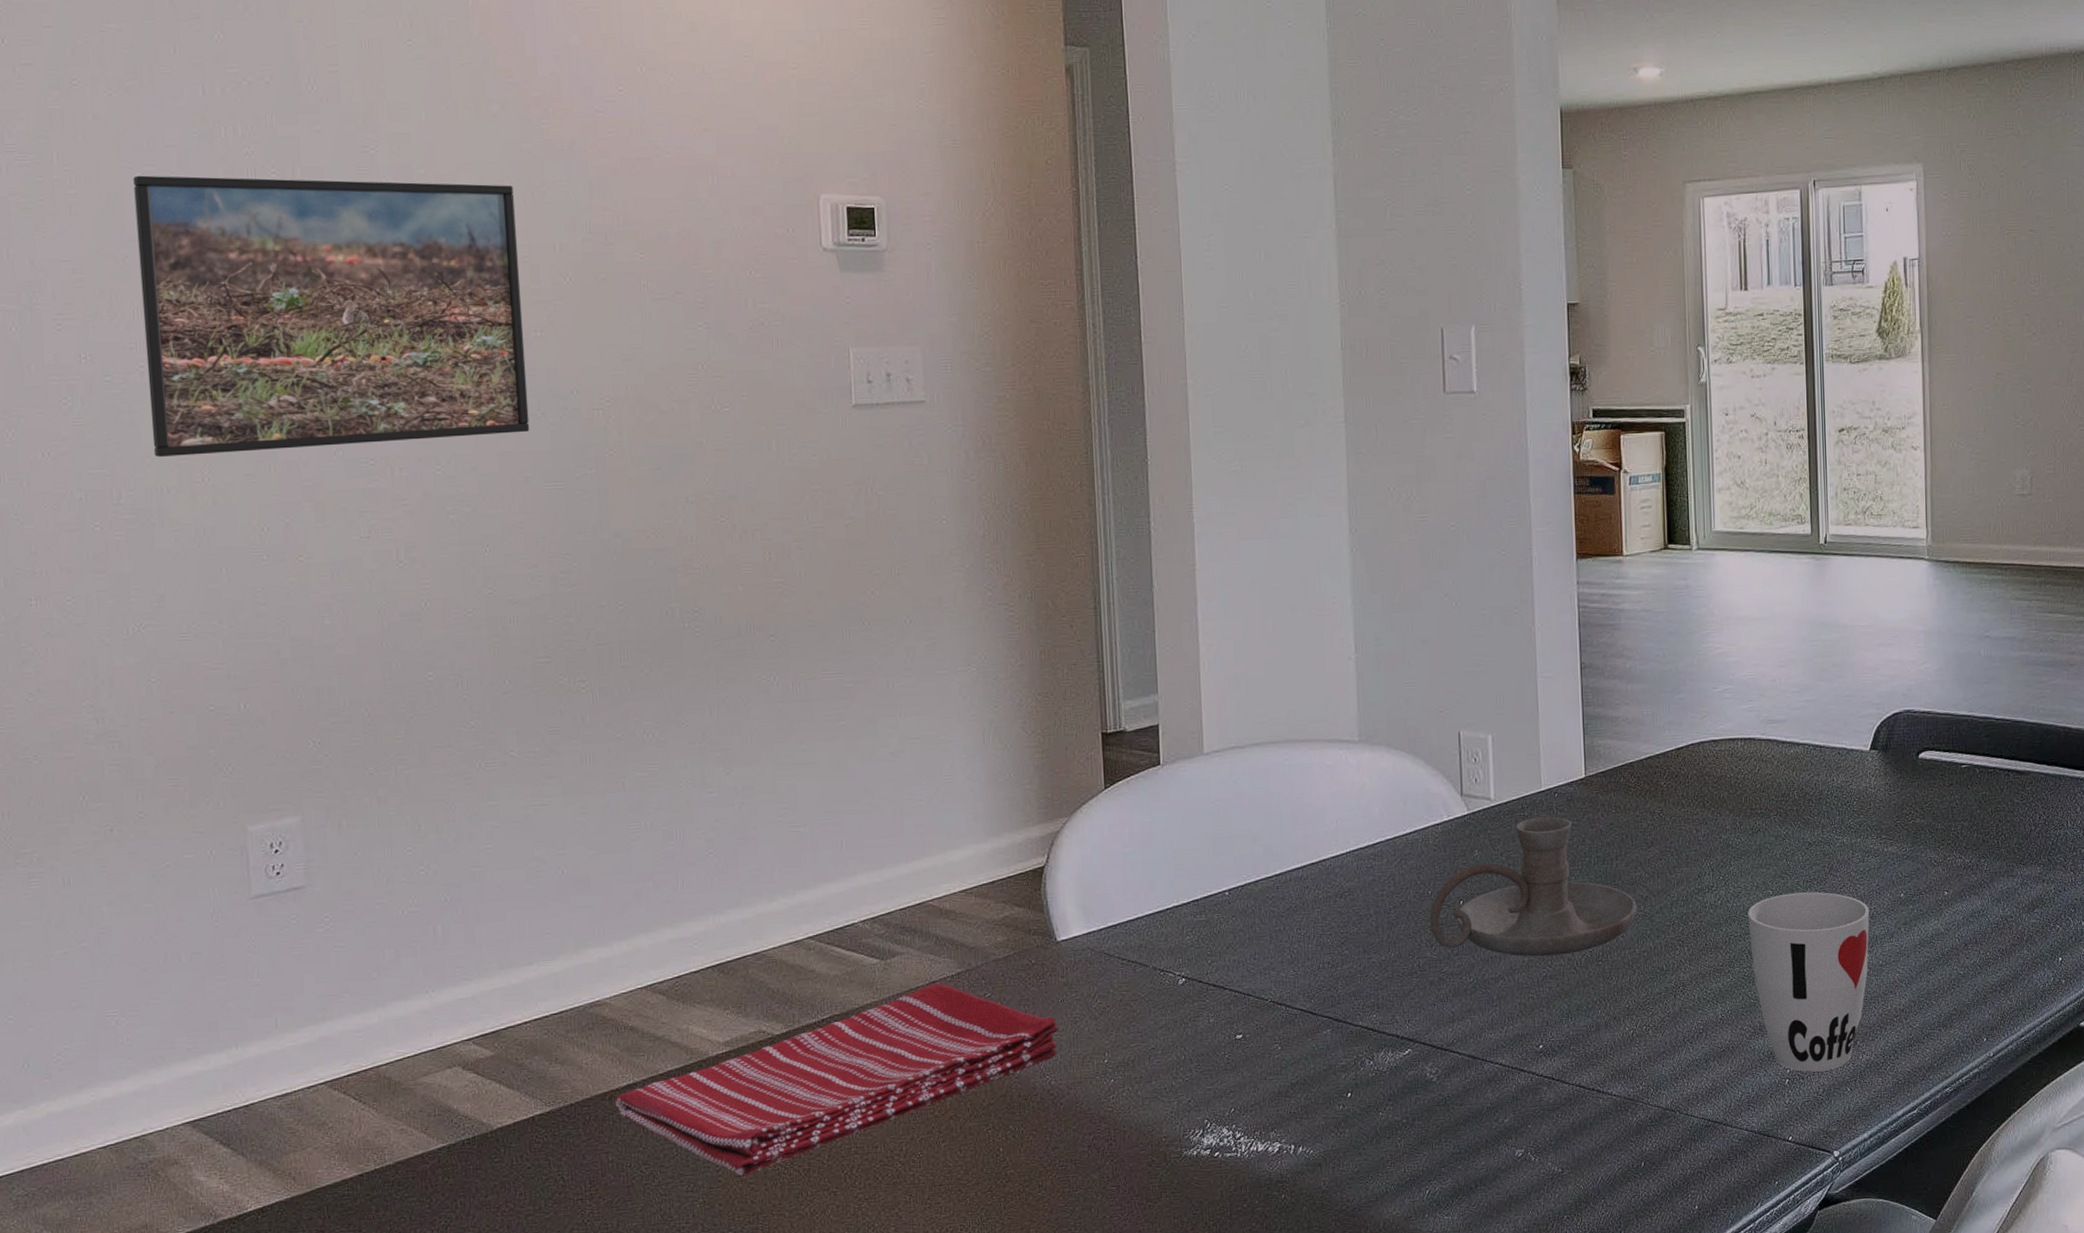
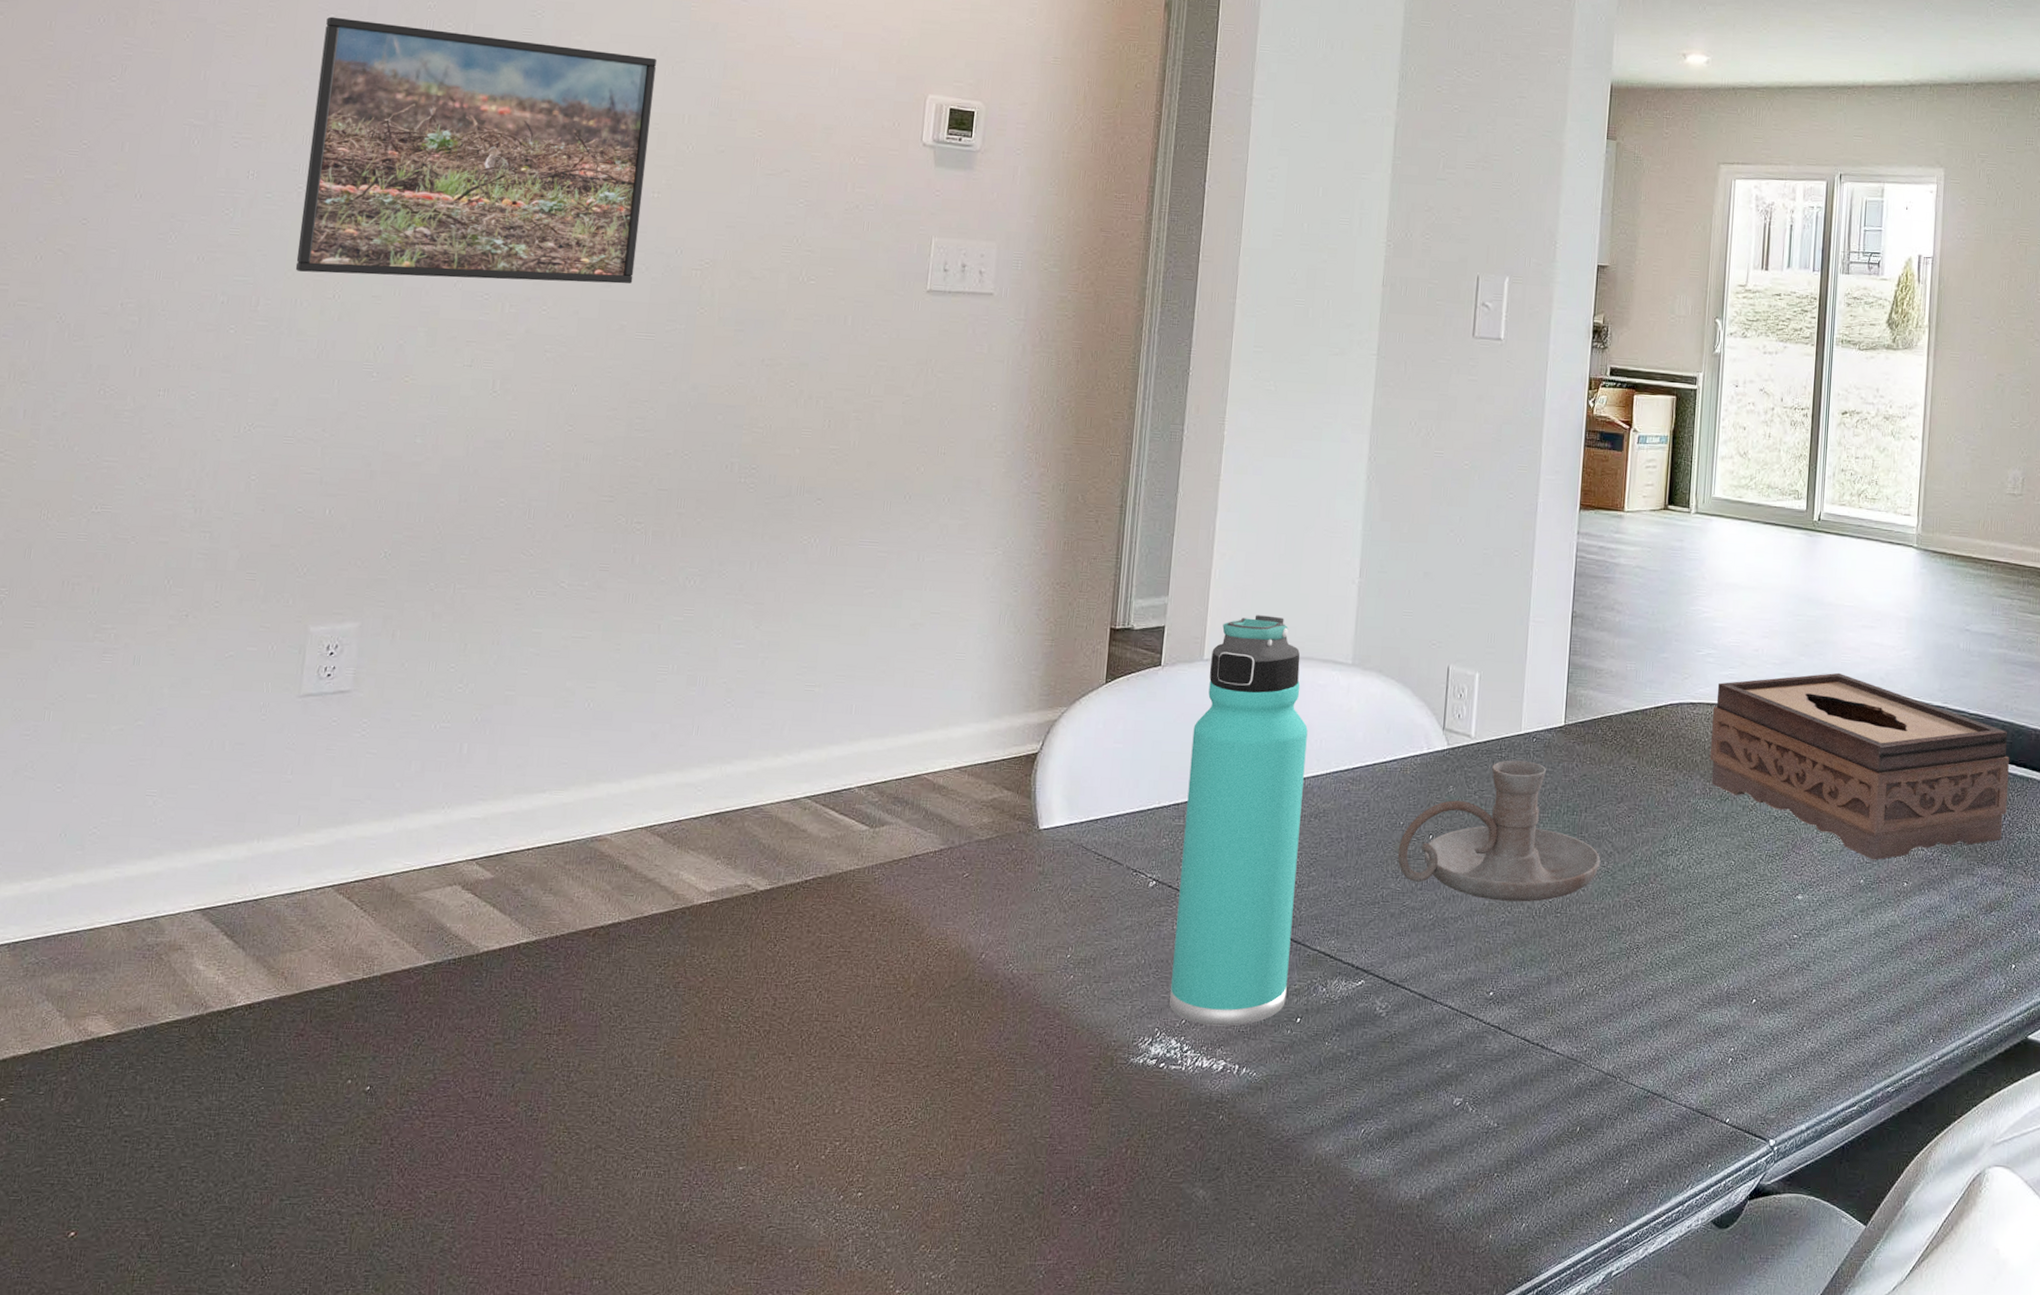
dish towel: present [615,984,1058,1176] -> none [598,858,1028,1029]
thermos bottle: none [1203,702,1334,1111] -> present [1169,615,1308,1026]
tissue box: none [1736,693,2041,874] -> present [1709,672,2009,860]
cup: present [1748,892,1869,1072] -> none [1707,866,1828,1054]

